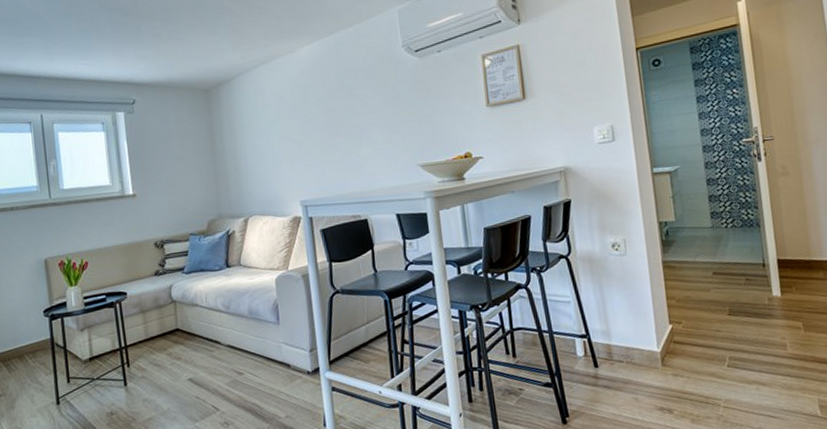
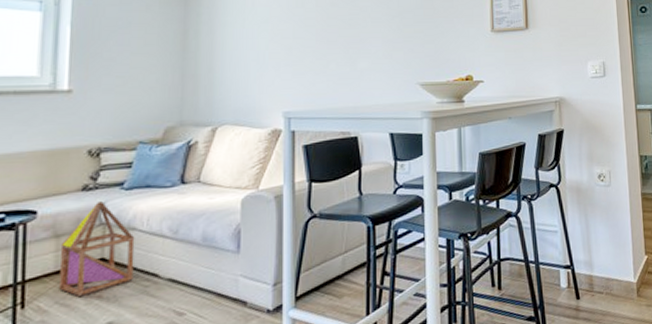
geometric solid: none [146,284,202,358] -> present [59,201,135,296]

